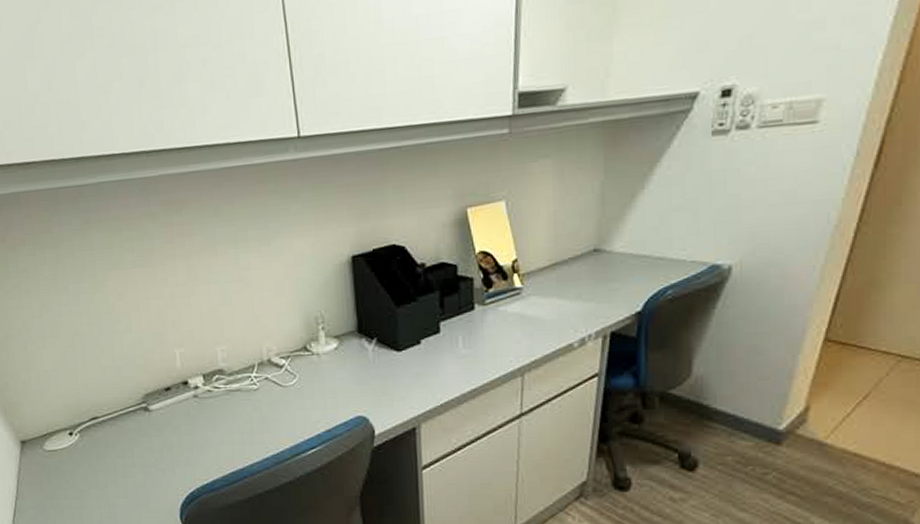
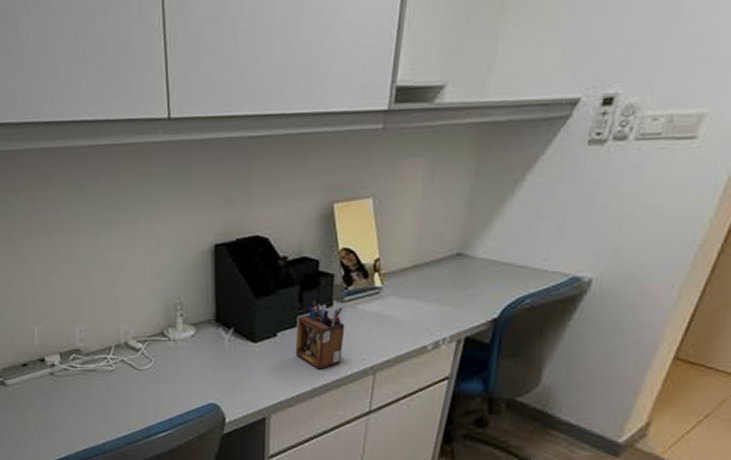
desk organizer: none [440,304,489,375] -> present [295,300,345,370]

